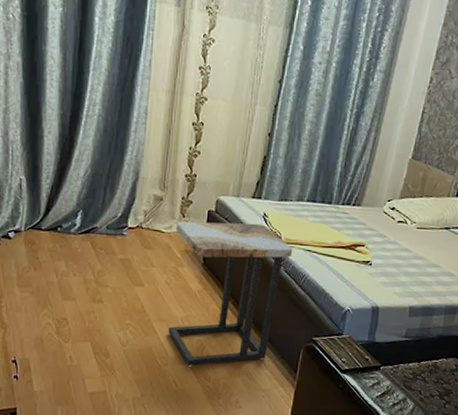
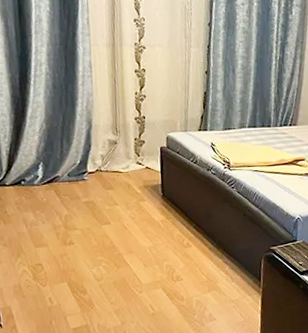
side table: present [168,221,293,367] -> none [133,153,242,290]

